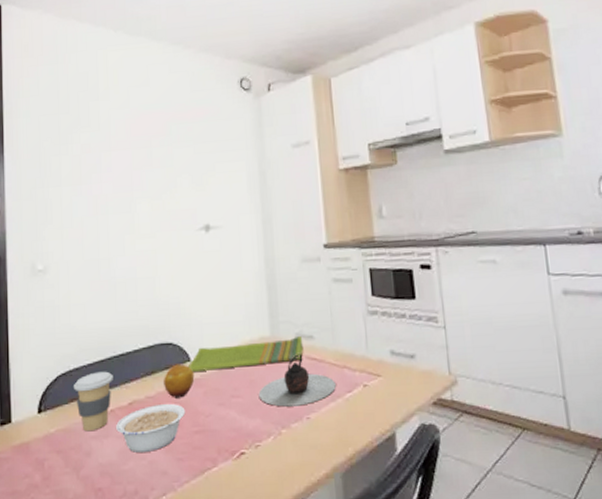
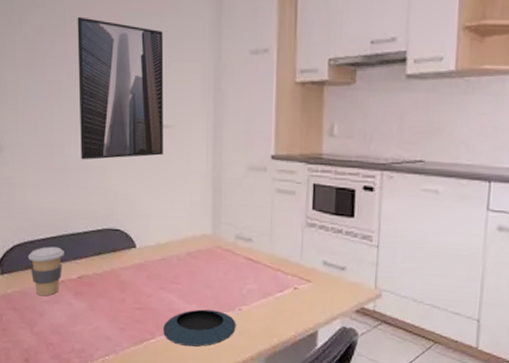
legume: present [115,403,186,454] -> none [65,281,129,320]
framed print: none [122,131,214,273] -> present [77,16,164,160]
fruit: present [164,364,195,398] -> none [111,248,139,278]
dish towel: present [189,336,304,372] -> none [134,236,242,259]
saucer: none [226,423,306,472] -> present [163,309,236,348]
teapot: present [258,354,336,407] -> none [196,253,268,298]

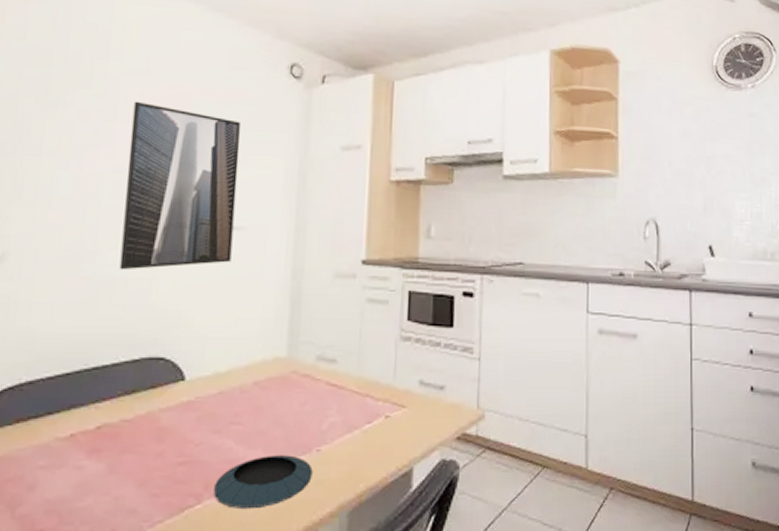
coffee cup: present [28,246,64,297] -> none [23,387,80,460]

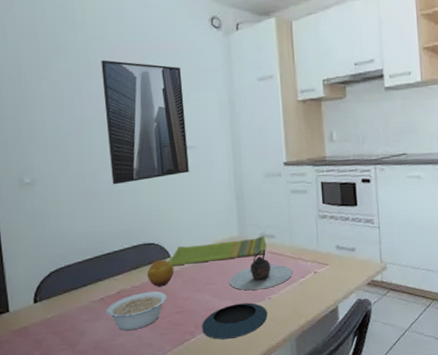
legume: none [73,428,170,488] -> present [105,291,167,331]
fruit: none [146,383,188,423] -> present [147,259,175,287]
dish towel: none [181,359,324,393] -> present [169,236,266,266]
teapot: none [263,378,355,437] -> present [229,249,292,291]

